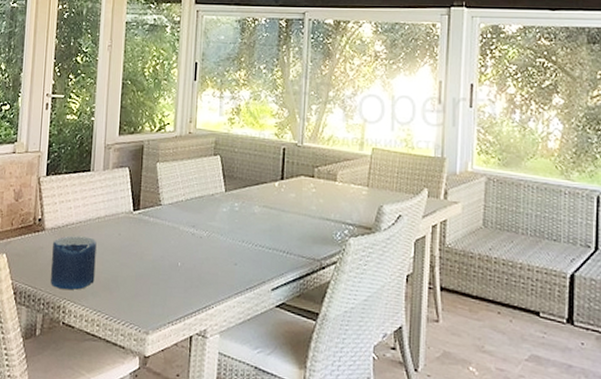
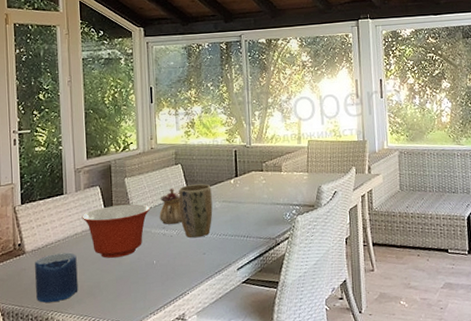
mixing bowl: none [106,192,180,252] -> present [82,204,150,258]
teapot: none [190,181,216,224] -> present [159,188,182,224]
plant pot: none [212,181,252,245] -> present [178,184,213,238]

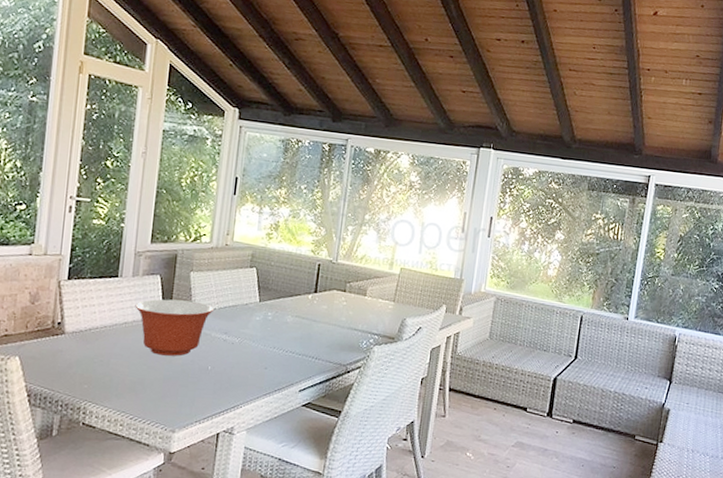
candle: present [35,252,78,303] -> none [70,340,123,392]
teapot: present [159,188,182,224] -> none [222,291,250,331]
plant pot: present [178,184,213,238] -> none [245,292,286,350]

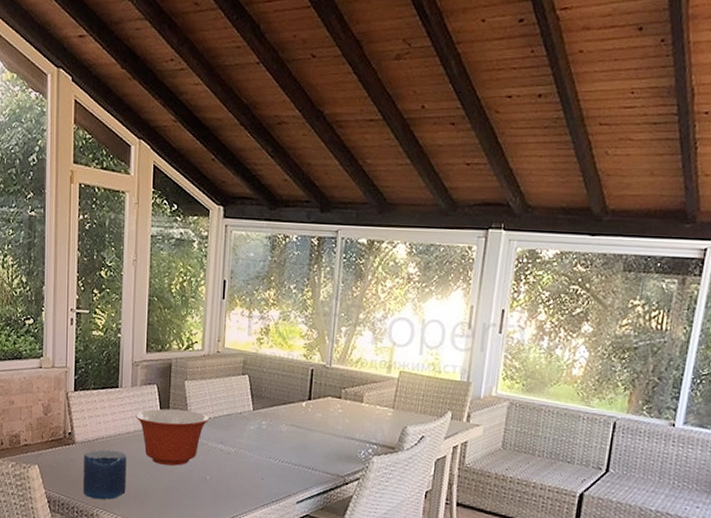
candle: none [70,340,123,392] -> present [83,449,127,500]

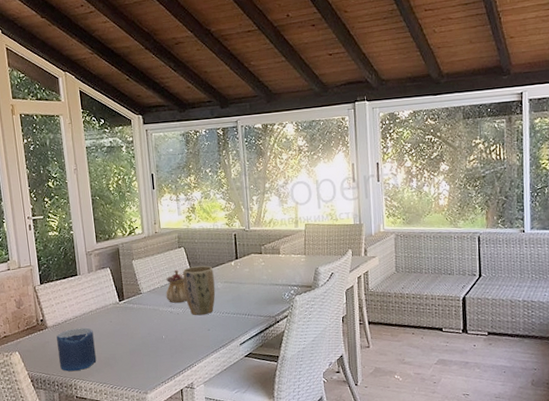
mixing bowl: present [135,408,209,466] -> none [95,284,157,333]
teapot: none [218,400,244,441] -> present [165,269,187,303]
plant pot: none [240,400,279,460] -> present [182,265,216,316]

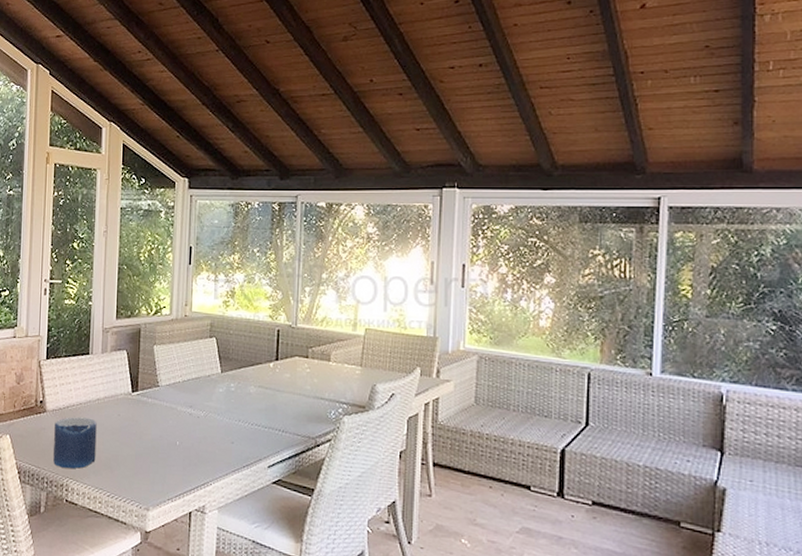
teapot: present [165,269,187,303] -> none [187,363,212,404]
plant pot: present [182,265,216,316] -> none [209,362,247,424]

